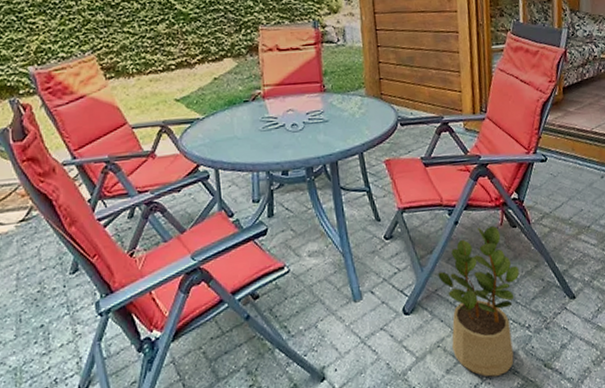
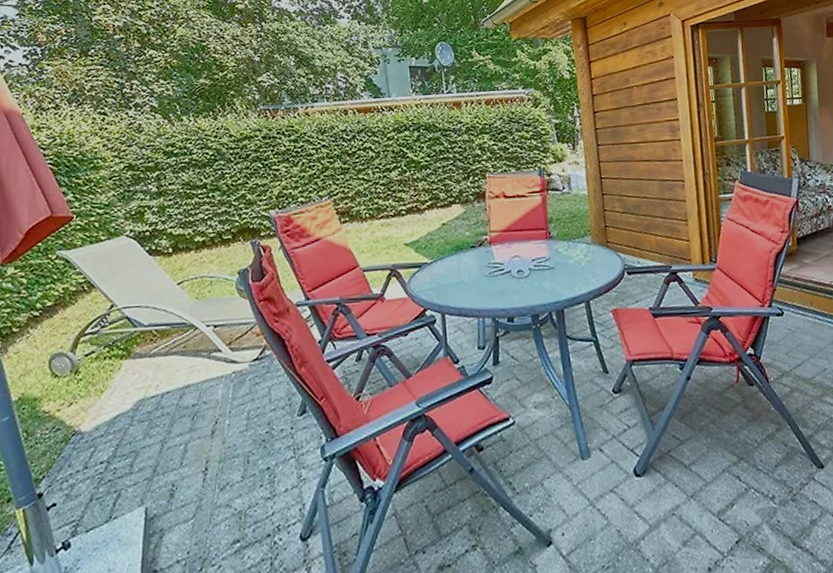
potted plant: present [437,226,520,377] -> none [670,383,760,553]

